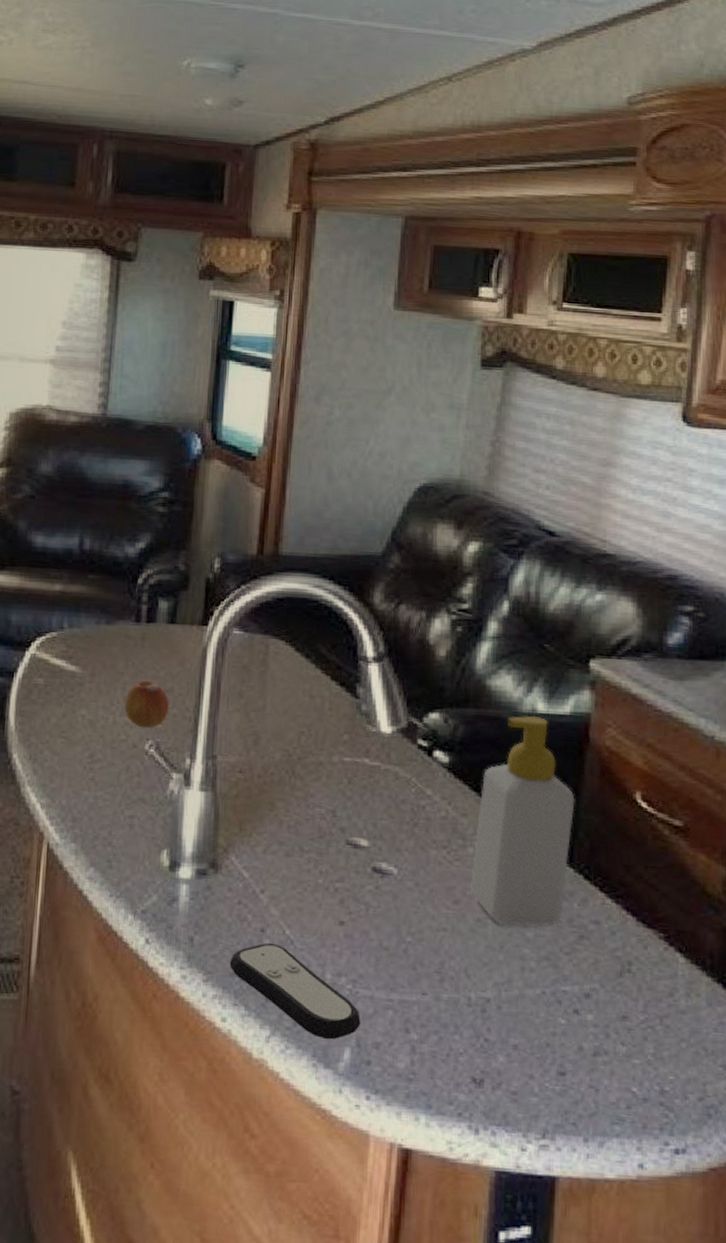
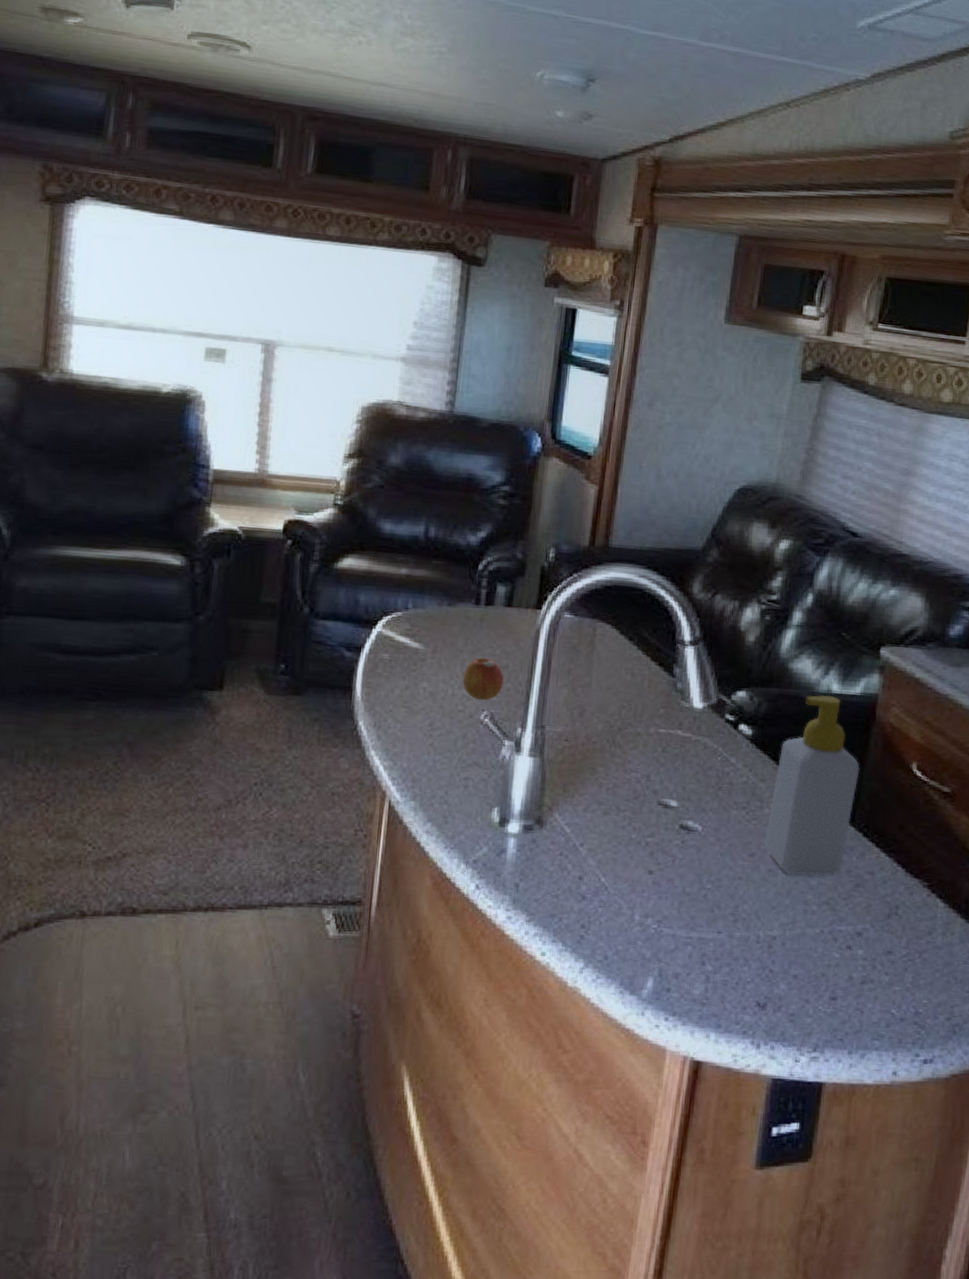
remote control: present [229,942,361,1040] -> none [550,888,663,971]

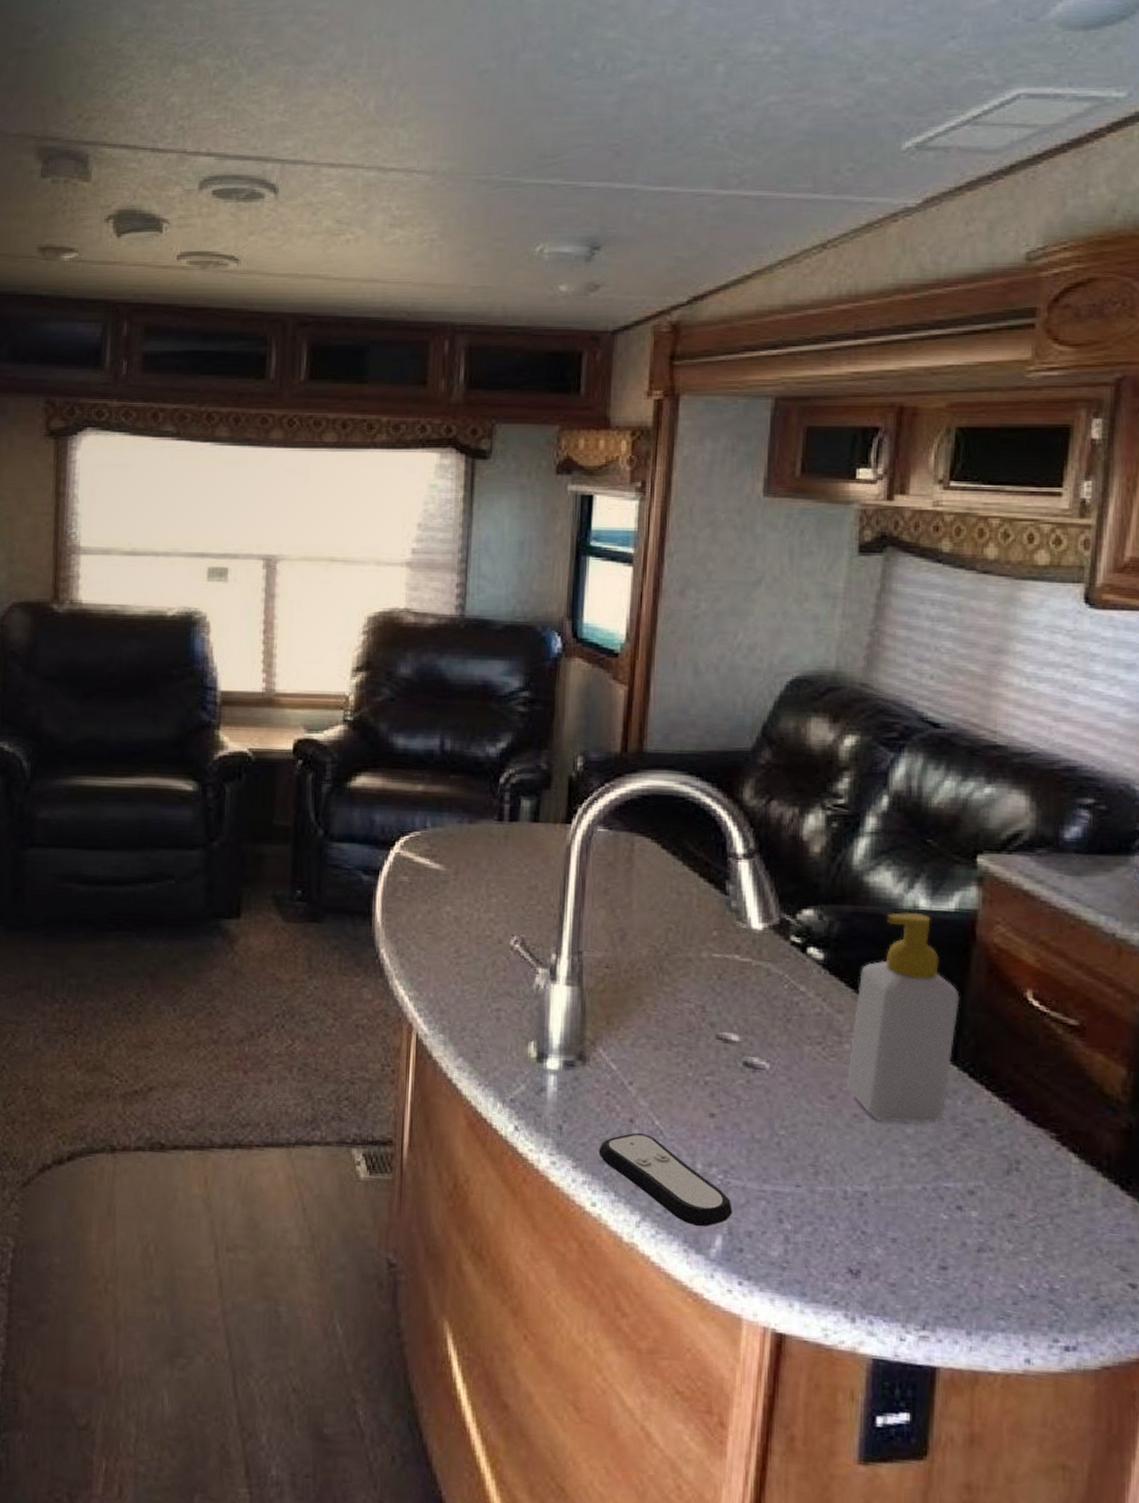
apple: present [462,657,505,701] -> none [489,878,535,925]
remote control: none [550,888,663,971] -> present [598,1132,732,1227]

